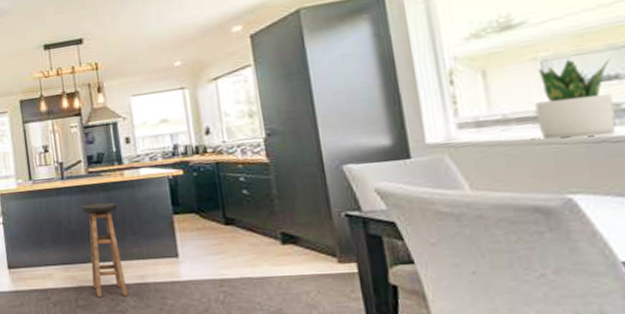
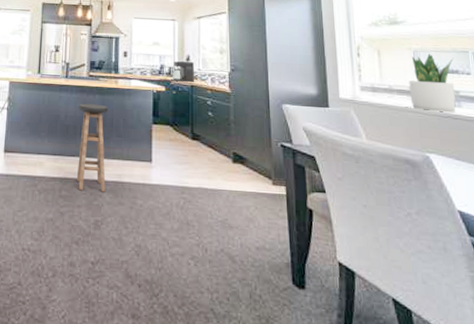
coffee maker: none [186,134,220,162] -> present [170,61,195,83]

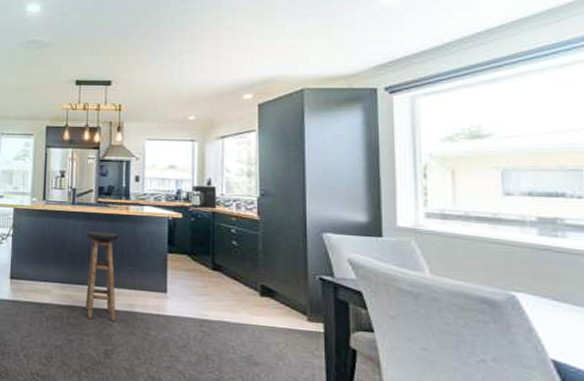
planter: present [409,54,456,113] -> none [493,173,559,245]

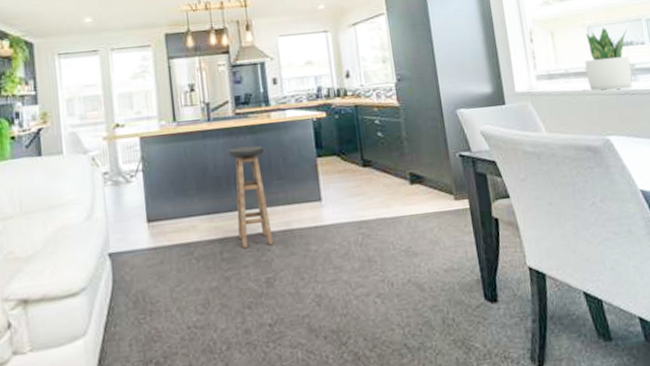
coffee maker: present [187,186,217,209] -> none [328,78,359,105]
planter: none [493,173,559,245] -> present [584,28,632,92]

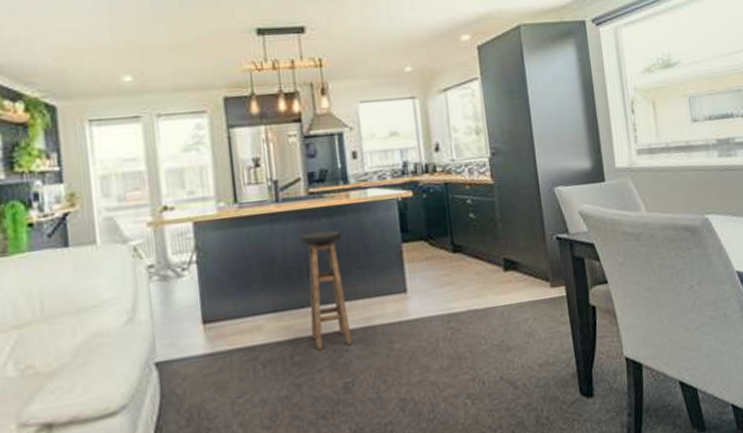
planter: present [584,28,632,92] -> none [685,98,732,167]

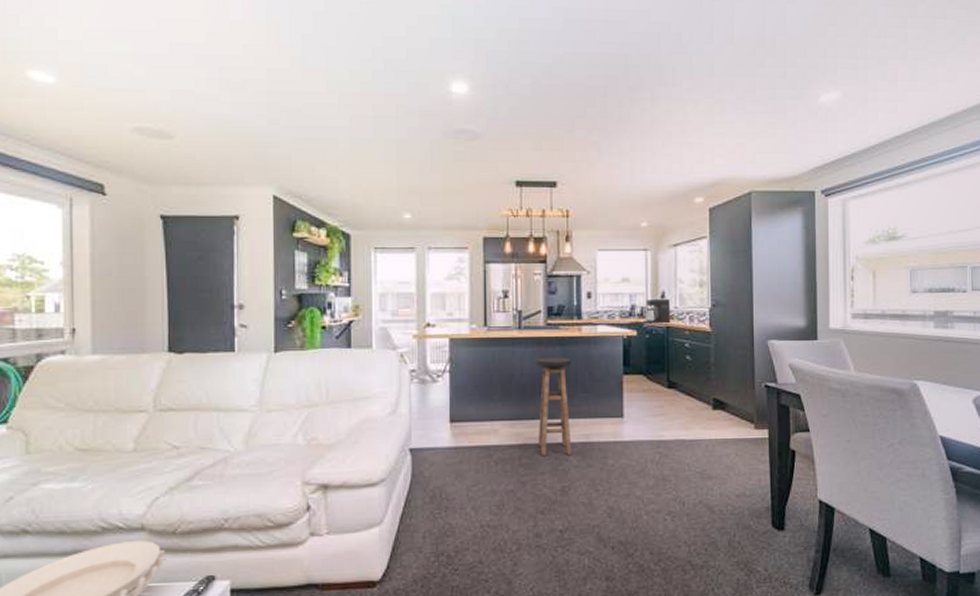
coffee maker: none [415,152,449,183] -> present [642,299,671,324]

